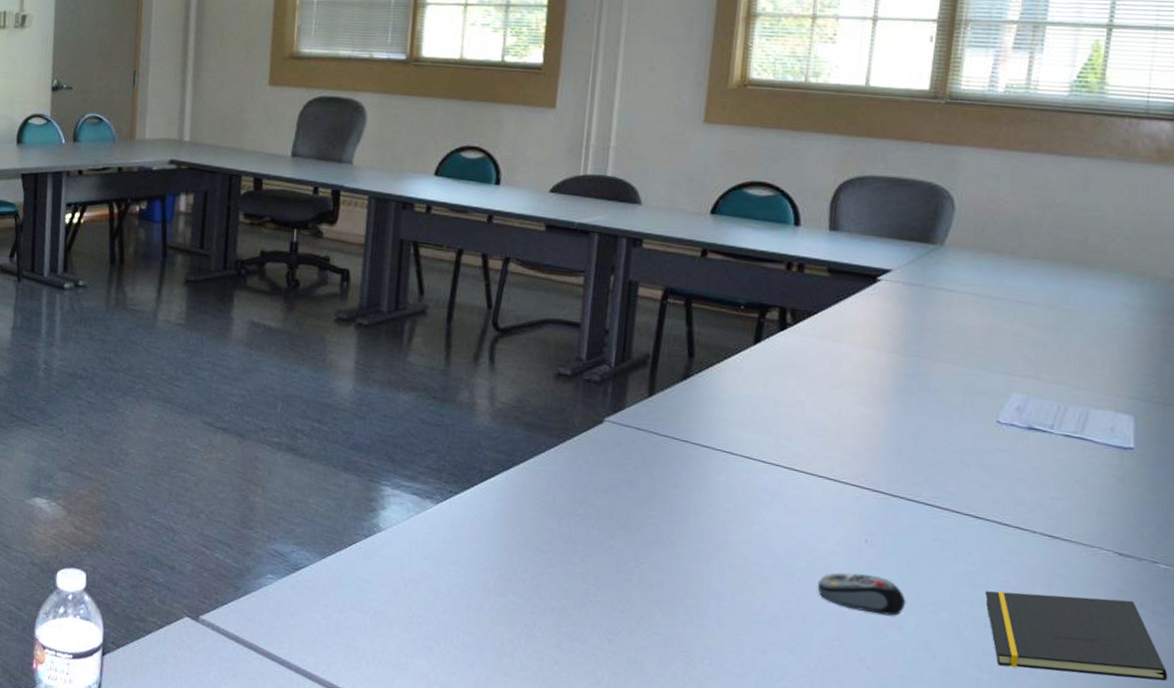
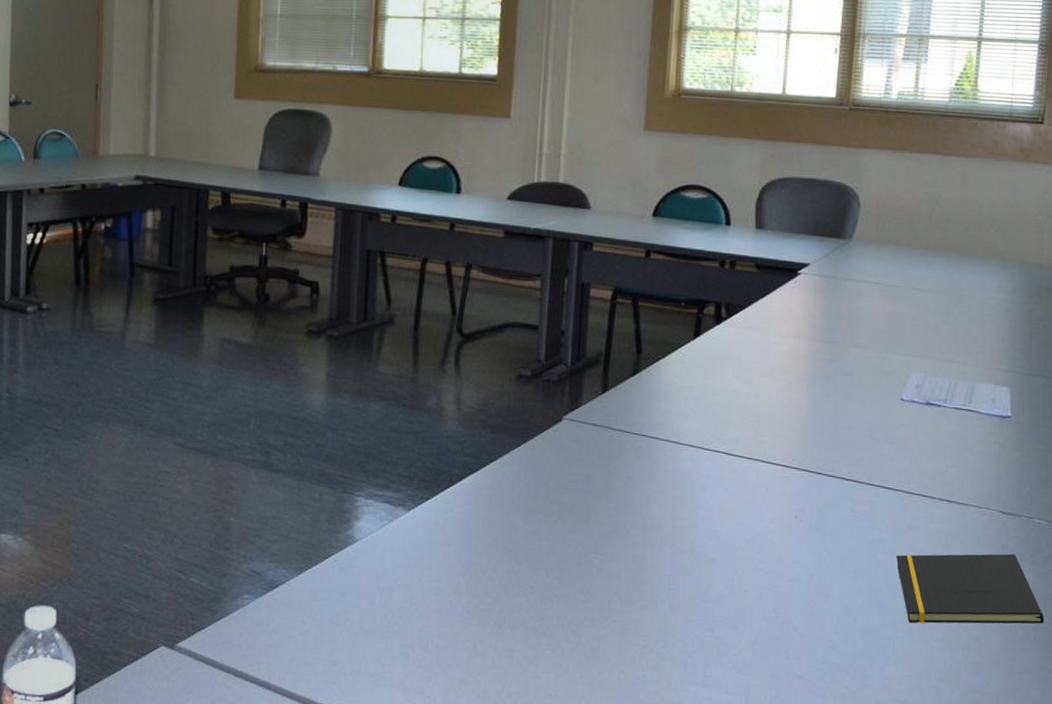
computer mouse: present [817,572,906,616] -> none [755,548,831,585]

